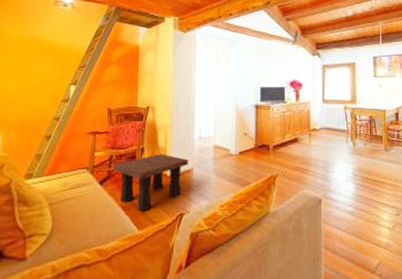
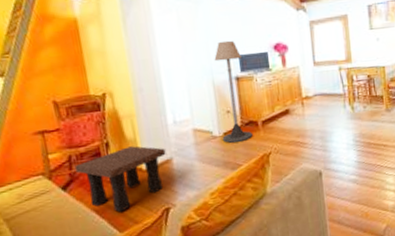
floor lamp: none [237,74,264,162] -> present [214,40,253,143]

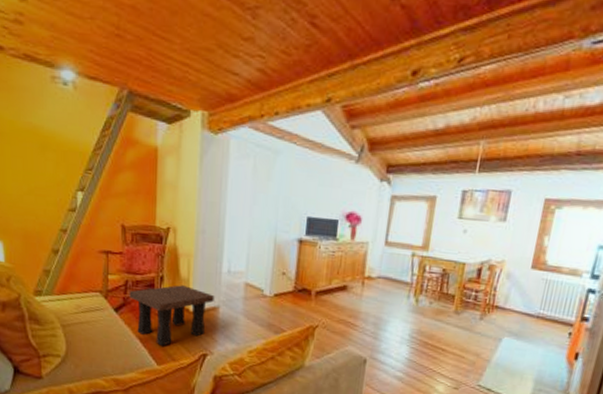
floor lamp: present [214,40,253,143] -> none [271,198,310,307]

